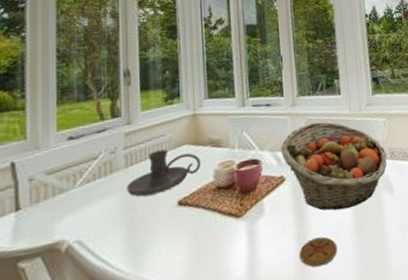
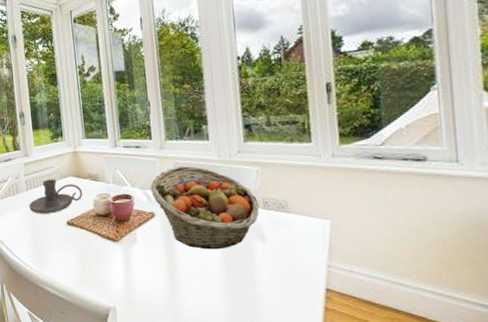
coaster: present [300,236,337,267] -> none [170,270,206,295]

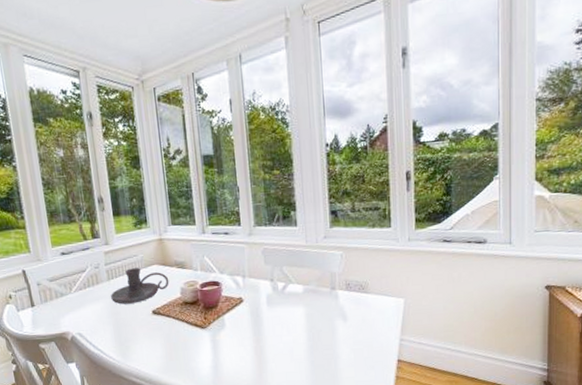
fruit basket: present [150,166,260,250] -> none [239,252,342,331]

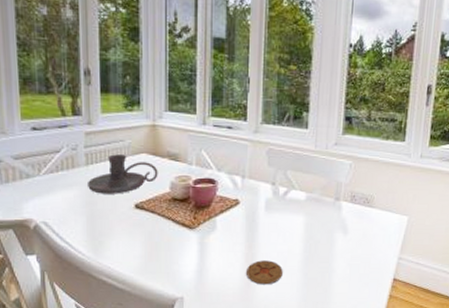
coaster: none [257,351,291,375] -> present [246,260,283,285]

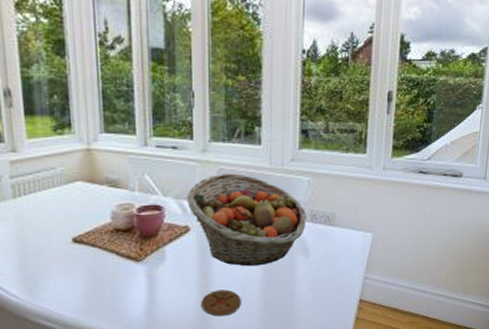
candle holder: present [88,154,158,194] -> none [16,184,97,229]
fruit basket: none [238,153,347,241] -> present [187,173,307,267]

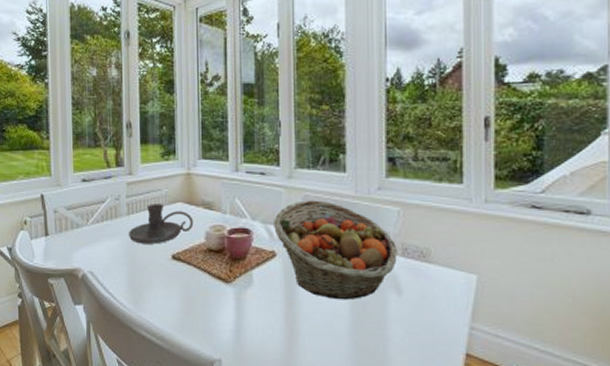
candle holder: none [16,184,97,229] -> present [129,204,194,245]
coaster: present [202,289,241,317] -> none [287,321,328,352]

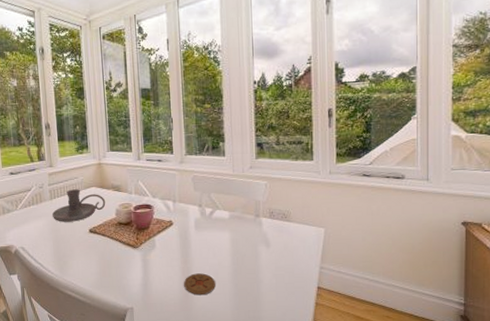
fruit basket: present [274,200,397,300] -> none [170,179,266,255]
coaster: none [287,321,328,352] -> present [184,273,216,295]

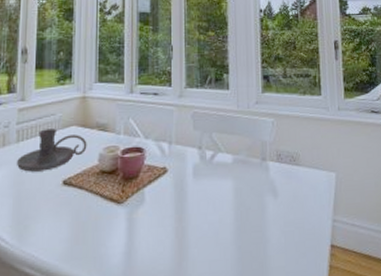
coaster: present [184,273,216,295] -> none [177,234,215,264]

